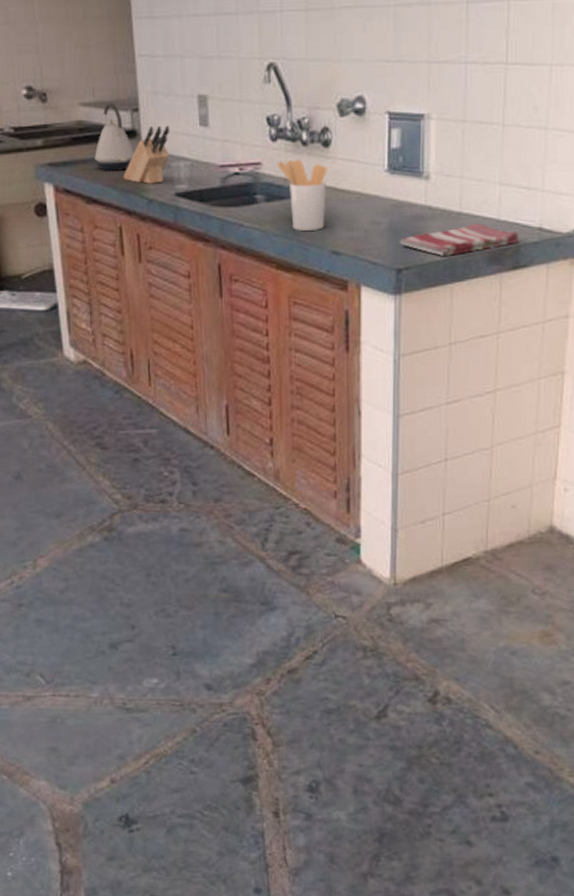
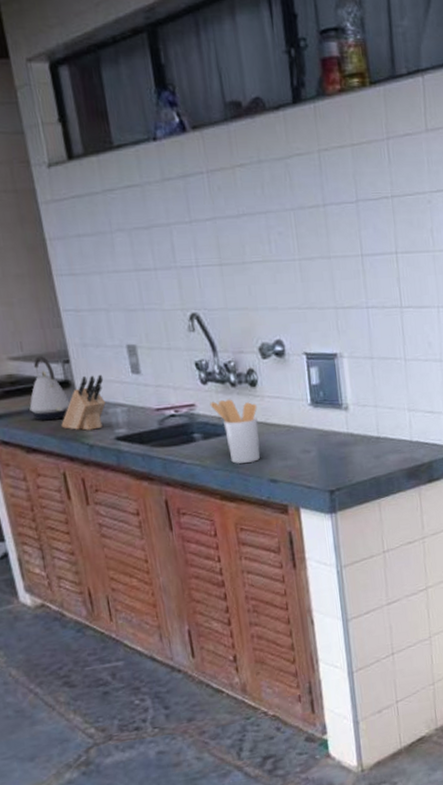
dish towel: present [400,223,519,256] -> none [329,445,430,476]

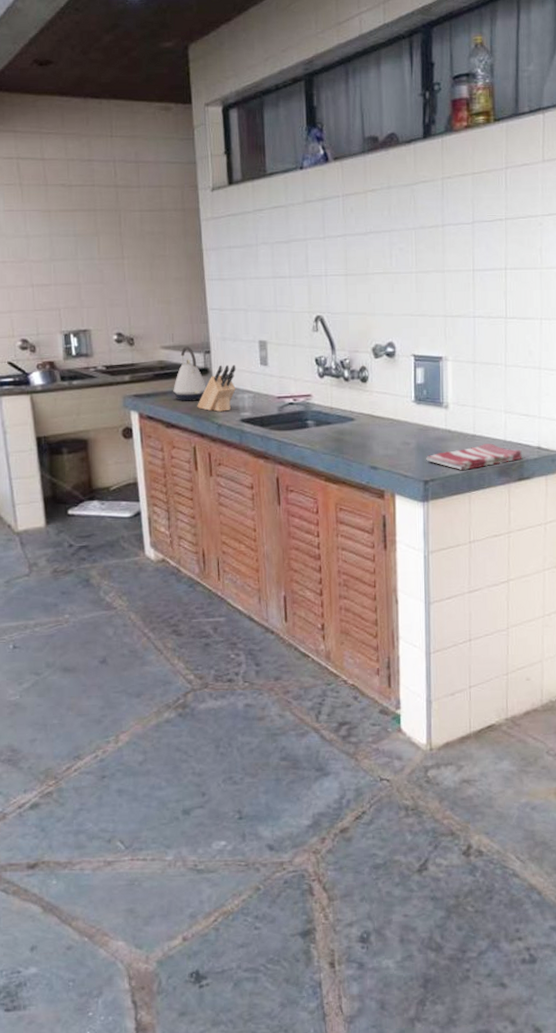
utensil holder: present [210,399,261,464] -> none [324,392,366,450]
dish towel: none [329,445,430,476] -> present [426,444,522,470]

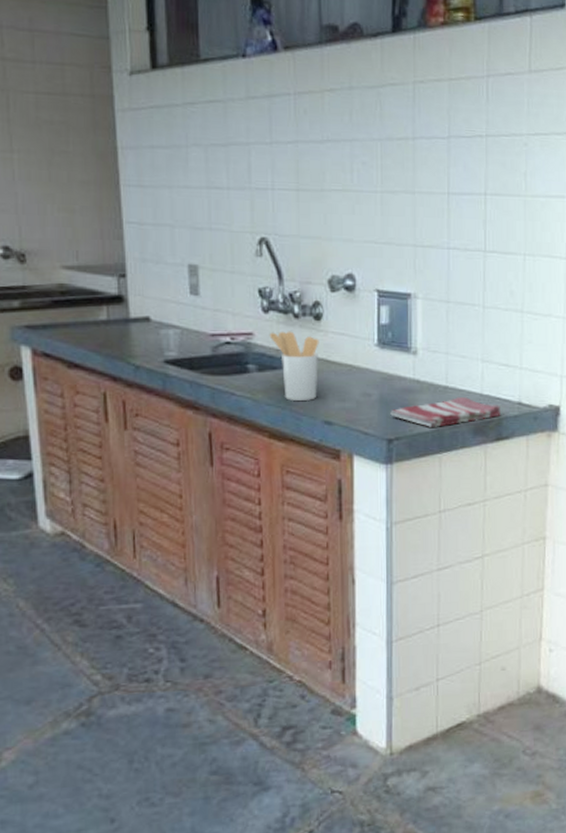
kettle: present [173,346,207,401] -> none [77,267,121,336]
knife block: present [197,364,236,412] -> none [108,292,159,350]
utensil holder: none [324,392,366,450] -> present [269,331,319,401]

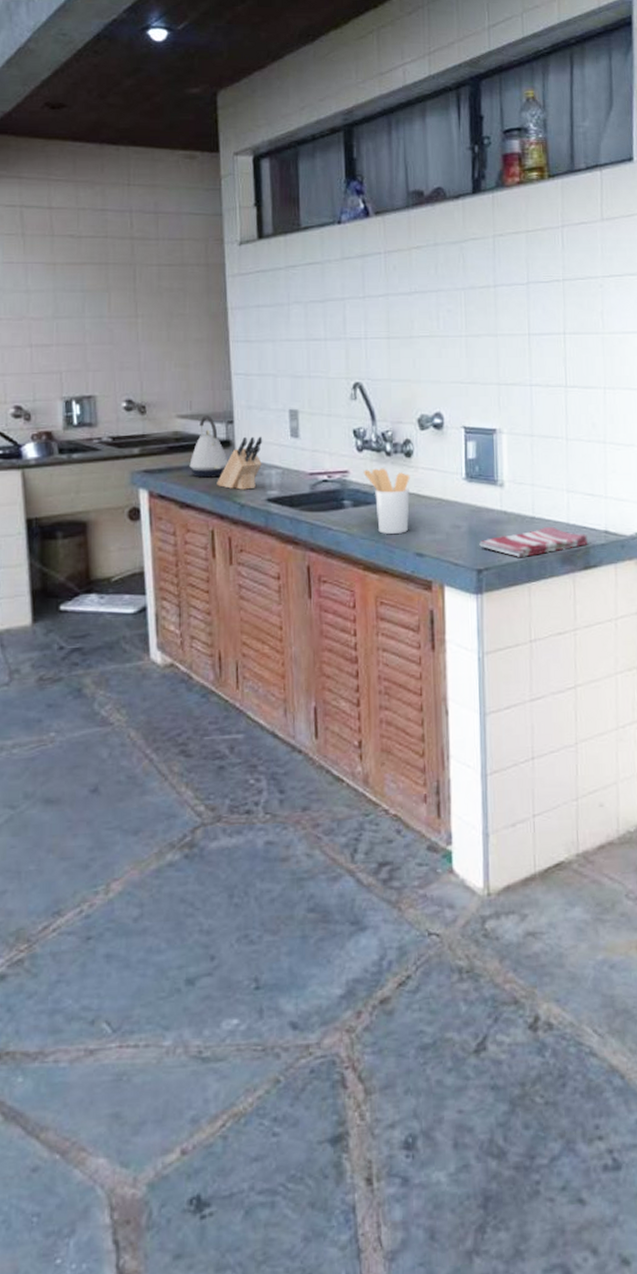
kettle: none [77,267,121,336] -> present [189,416,228,478]
knife block: none [108,292,159,350] -> present [217,436,263,490]

